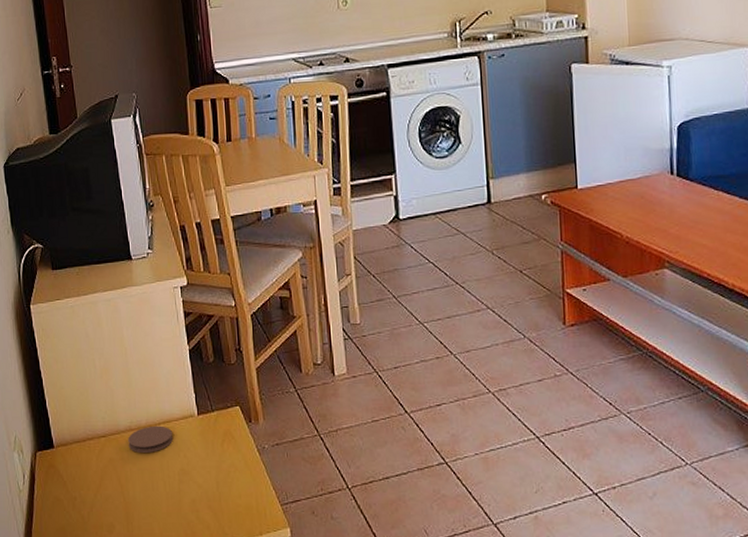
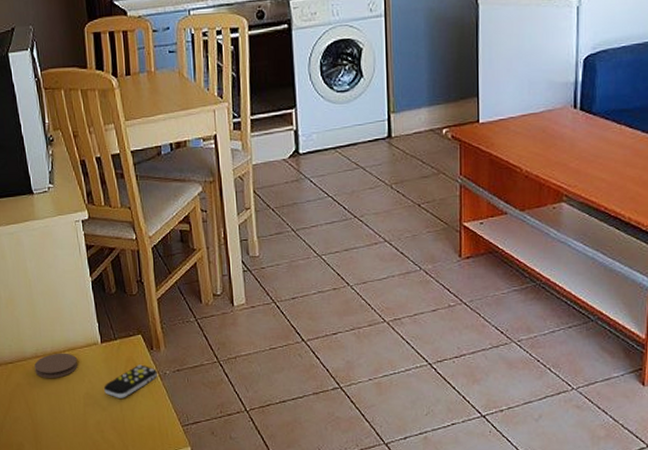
remote control: none [200,438,255,475] -> present [104,364,157,398]

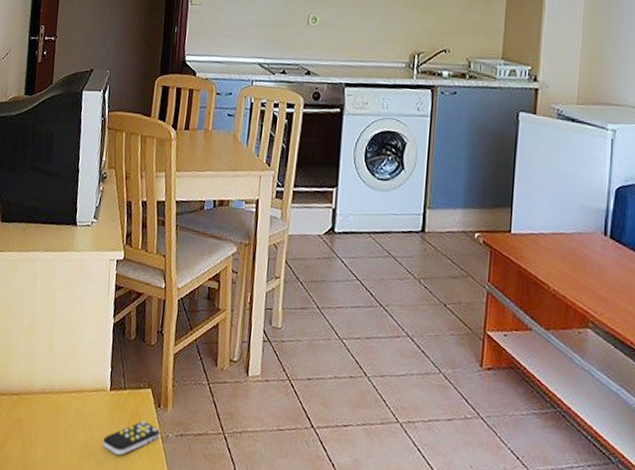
coaster: present [34,353,77,378] -> none [38,392,83,420]

